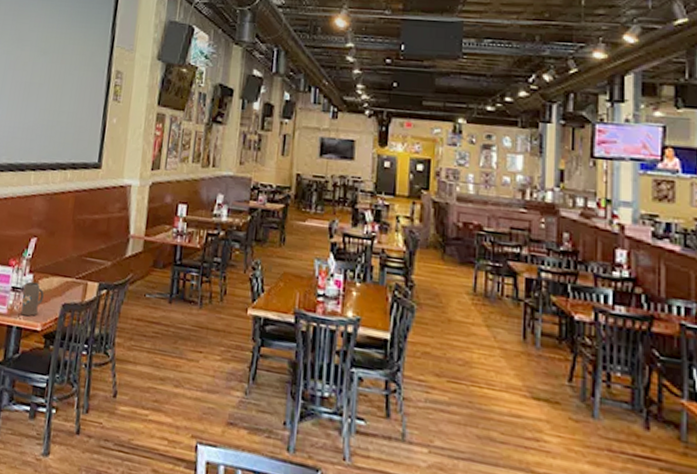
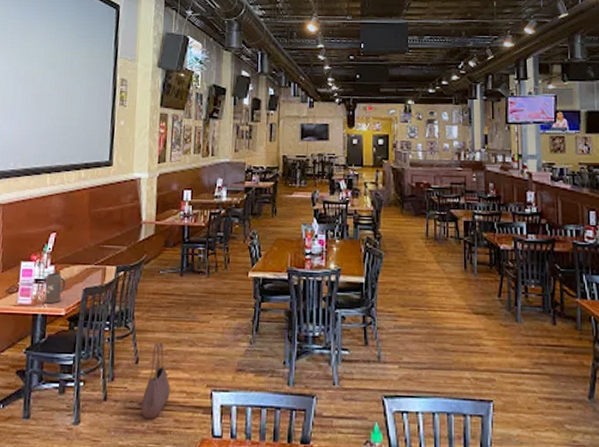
handbag: none [115,376,150,465] -> present [140,342,170,420]

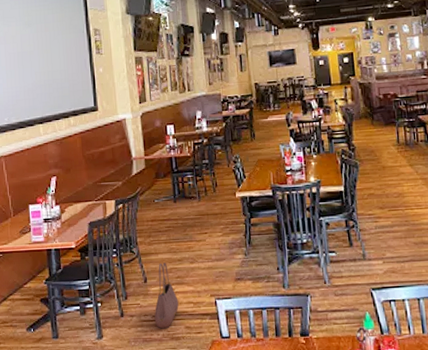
beer mug: present [44,272,66,304] -> none [53,211,72,239]

